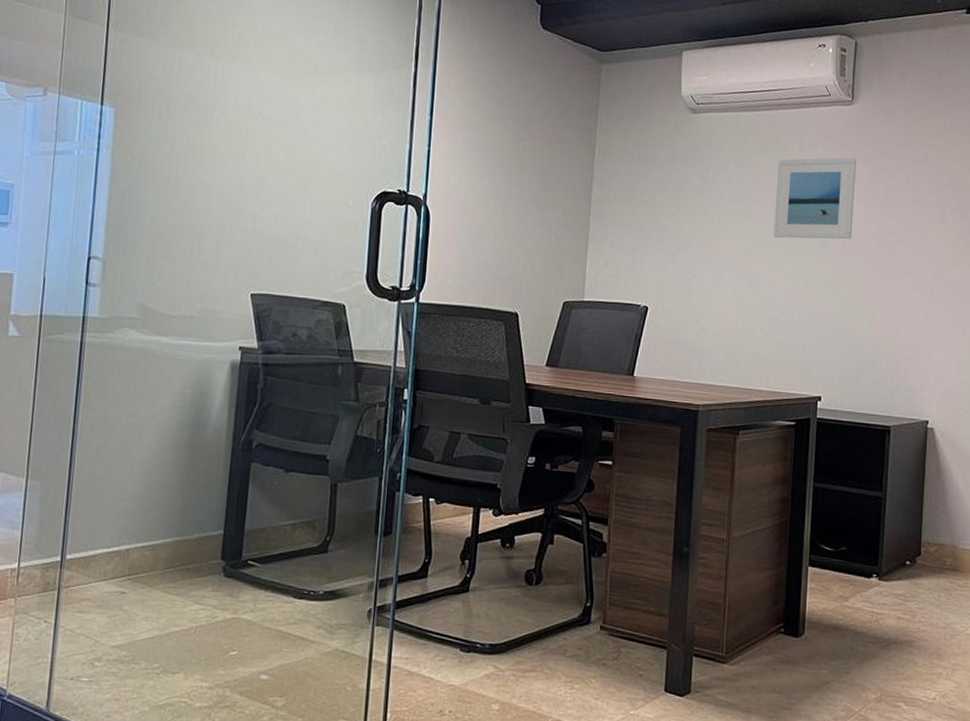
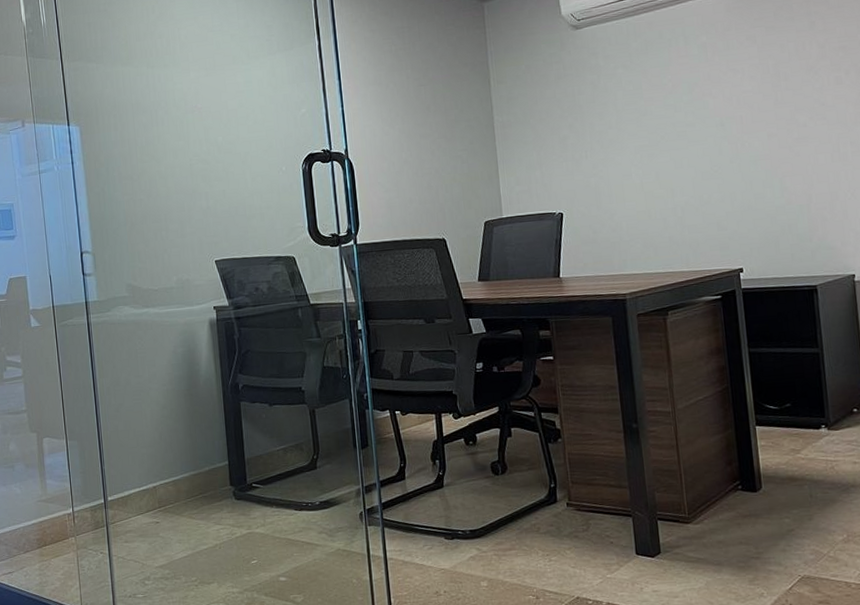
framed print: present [773,157,857,240] -> none [665,39,749,129]

